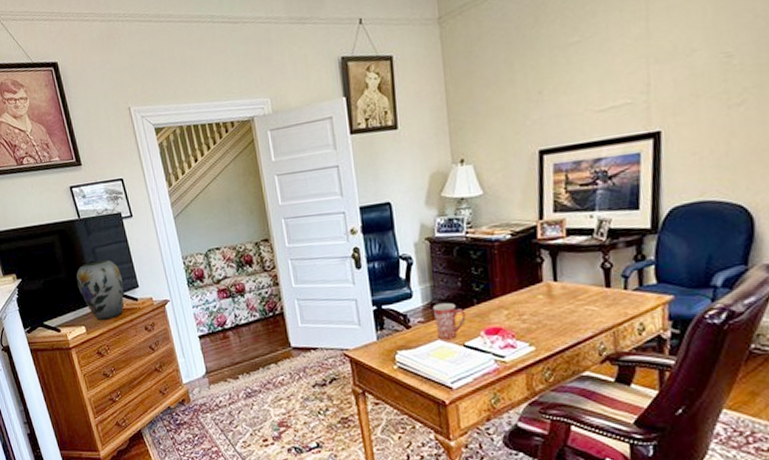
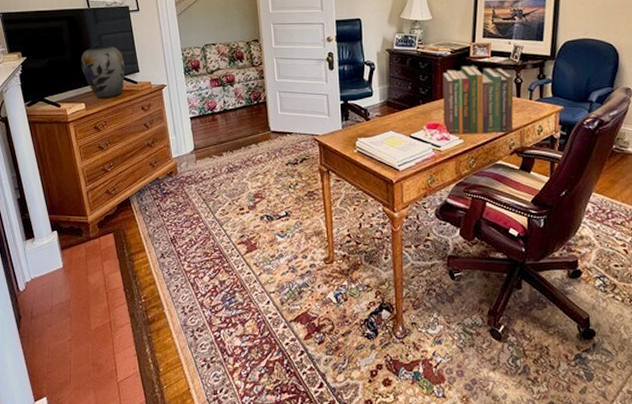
mug: present [432,303,466,340] -> none [388,102,413,131]
books: none [501,250,603,341] -> present [442,66,514,134]

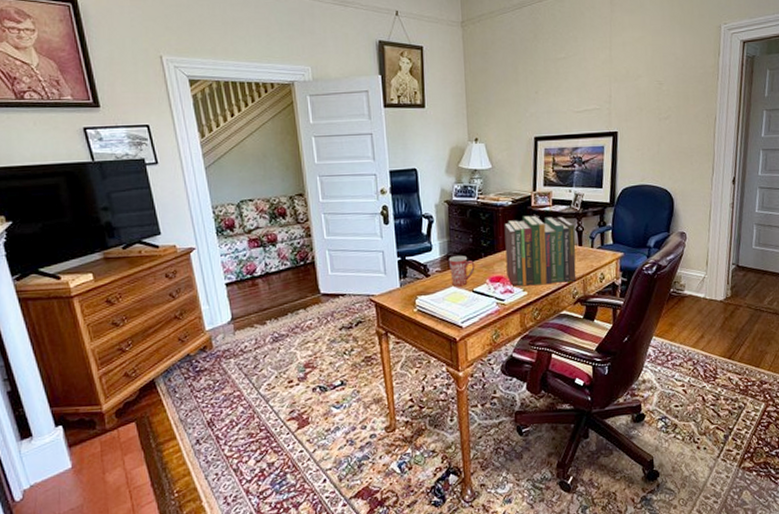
vase: present [80,46,124,99] -> none [84,205,143,267]
mug: none [388,102,413,131] -> present [448,256,475,287]

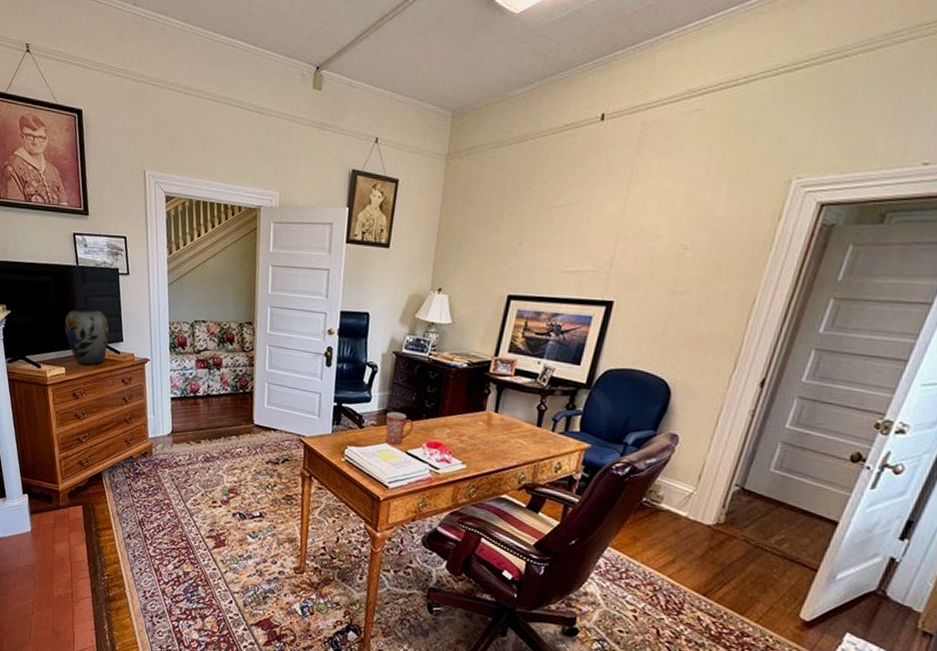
vase: none [84,205,143,267] -> present [64,309,109,366]
books: present [504,215,576,287] -> none [447,382,537,465]

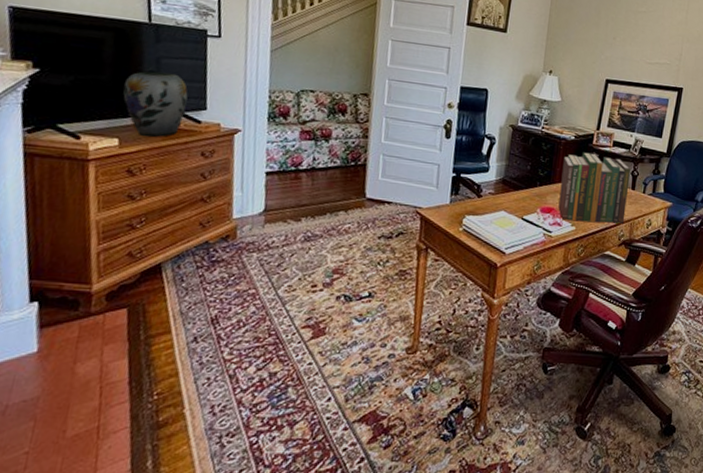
mug: present [385,412,414,446] -> none [502,181,529,212]
books: none [447,382,537,465] -> present [558,152,631,224]

